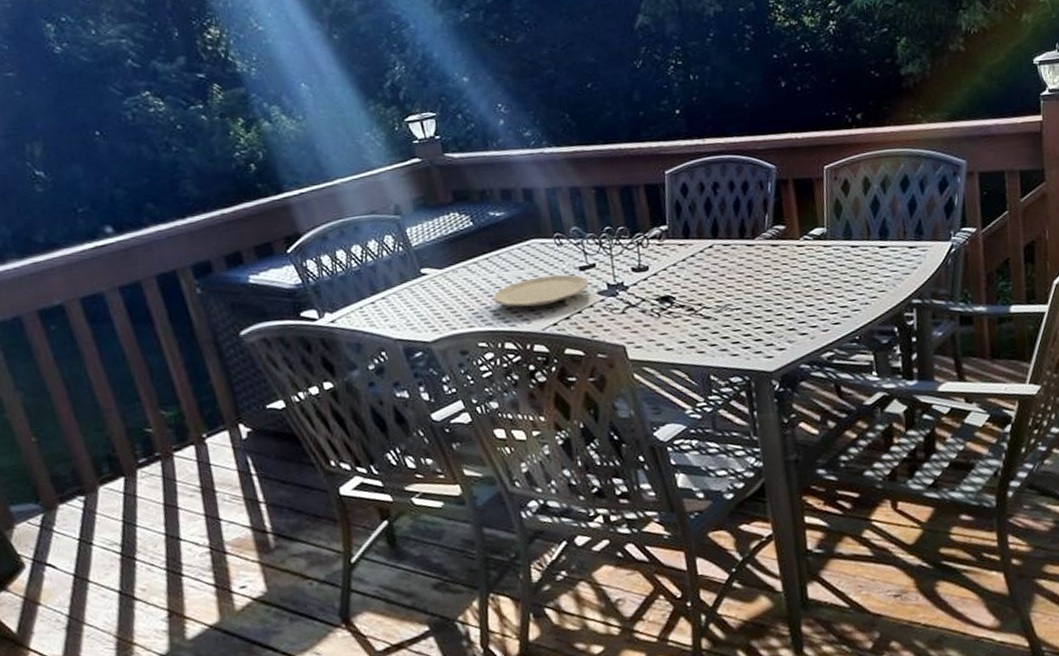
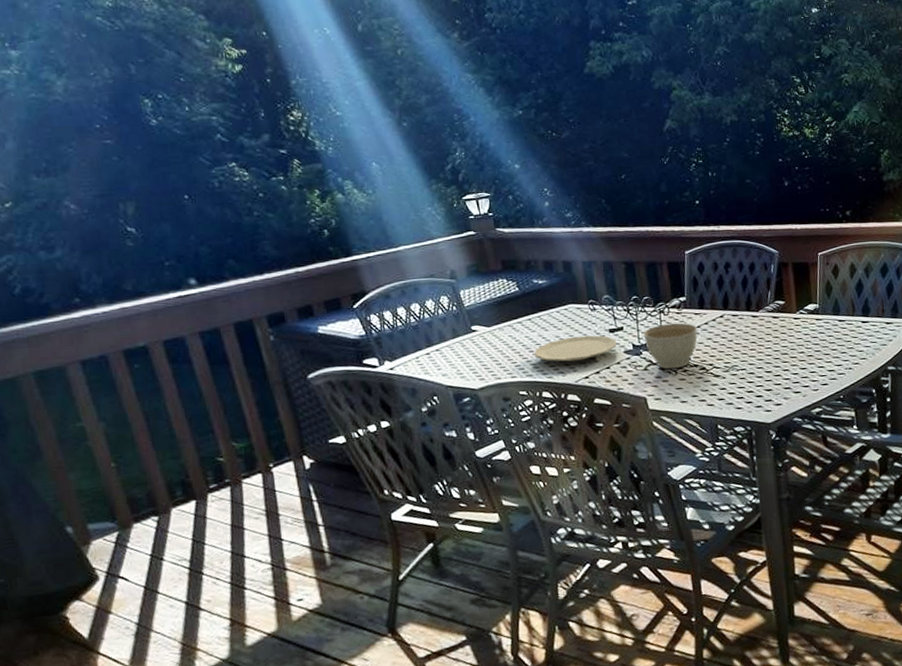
planter bowl: none [619,256,683,312] -> present [643,323,698,369]

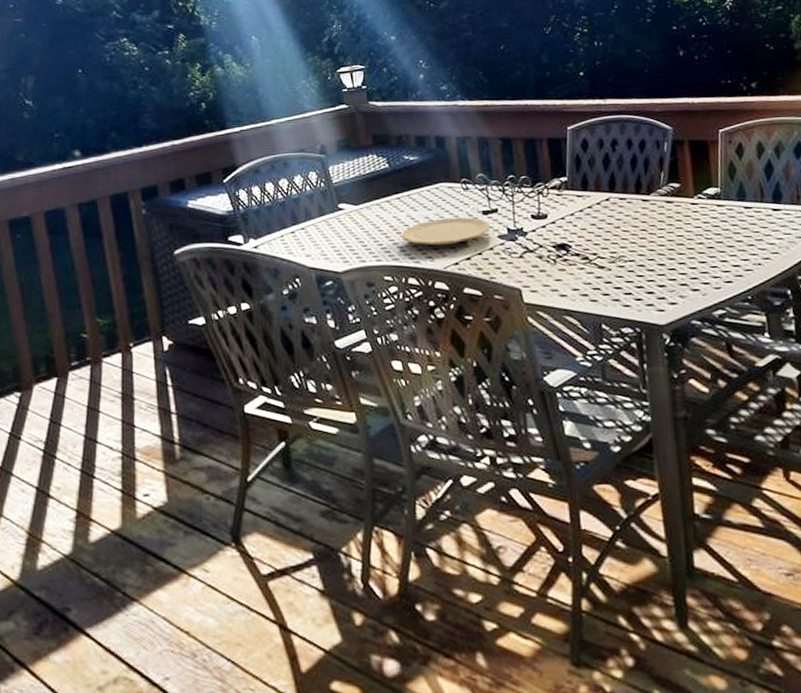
planter bowl: present [643,323,698,369] -> none [519,205,580,258]

